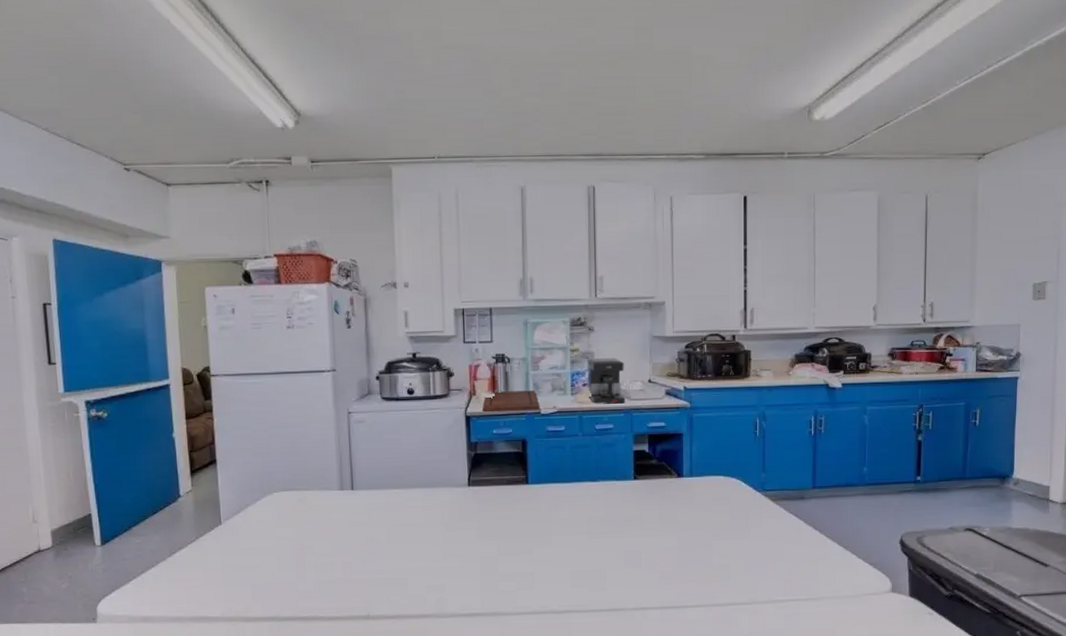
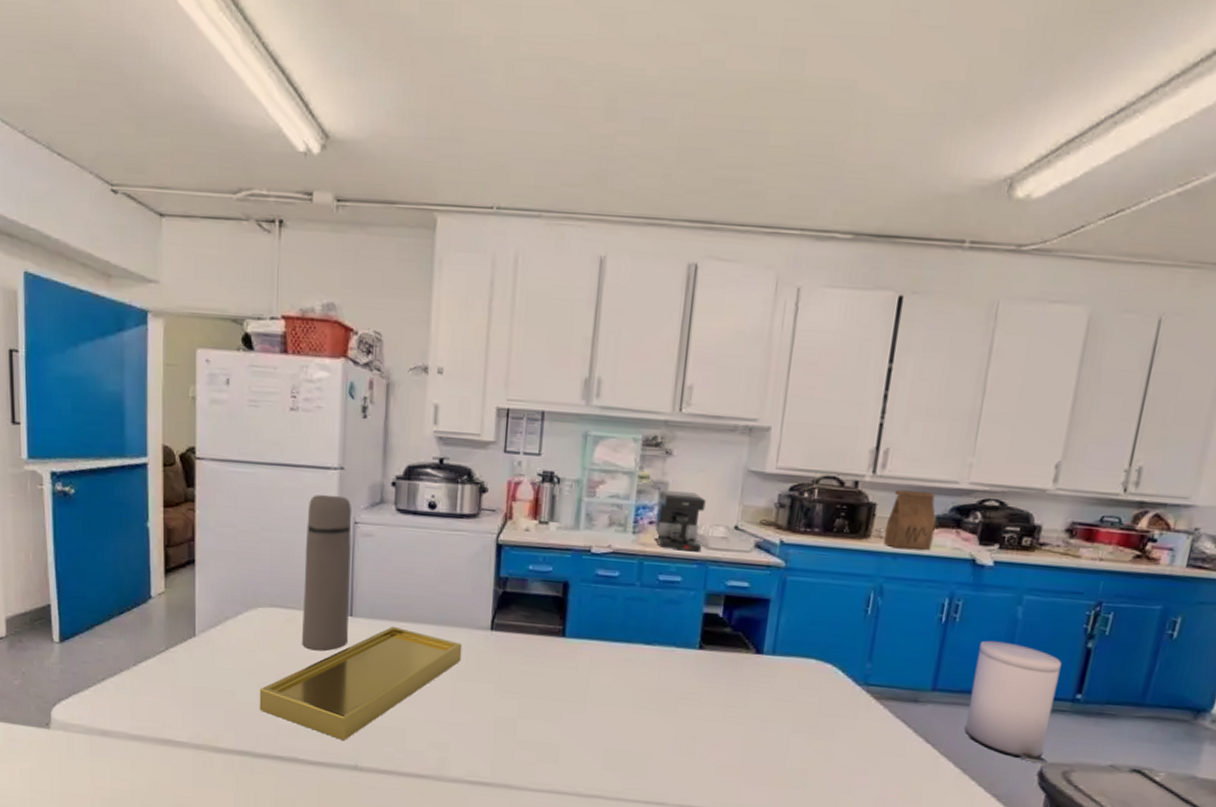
tray: none [280,493,447,596] -> present [259,626,462,741]
thermos: none [308,392,351,523] -> present [302,494,352,651]
cutting board: present [482,390,540,412] -> none [518,518,591,547]
paper bag: none [761,338,796,383] -> present [884,490,937,551]
pedal bin: none [841,444,905,535] -> present [964,640,1062,765]

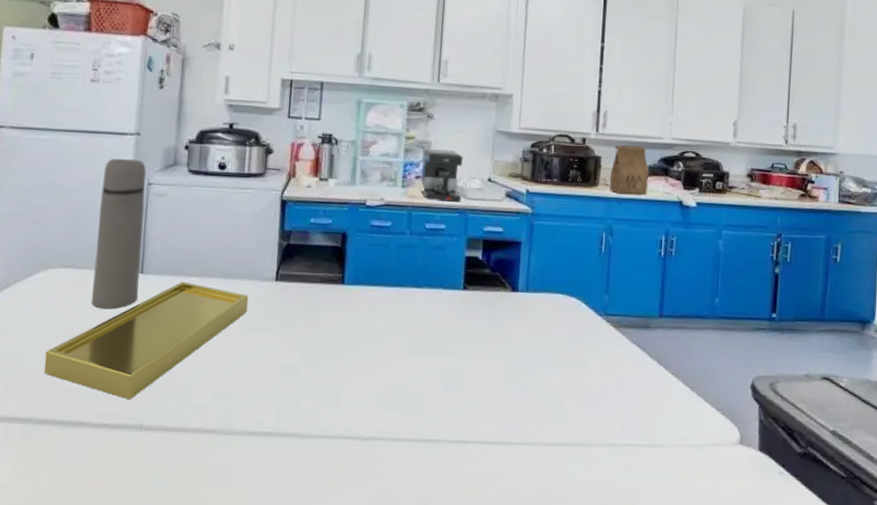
pedal bin: present [964,640,1062,765] -> none [688,270,758,378]

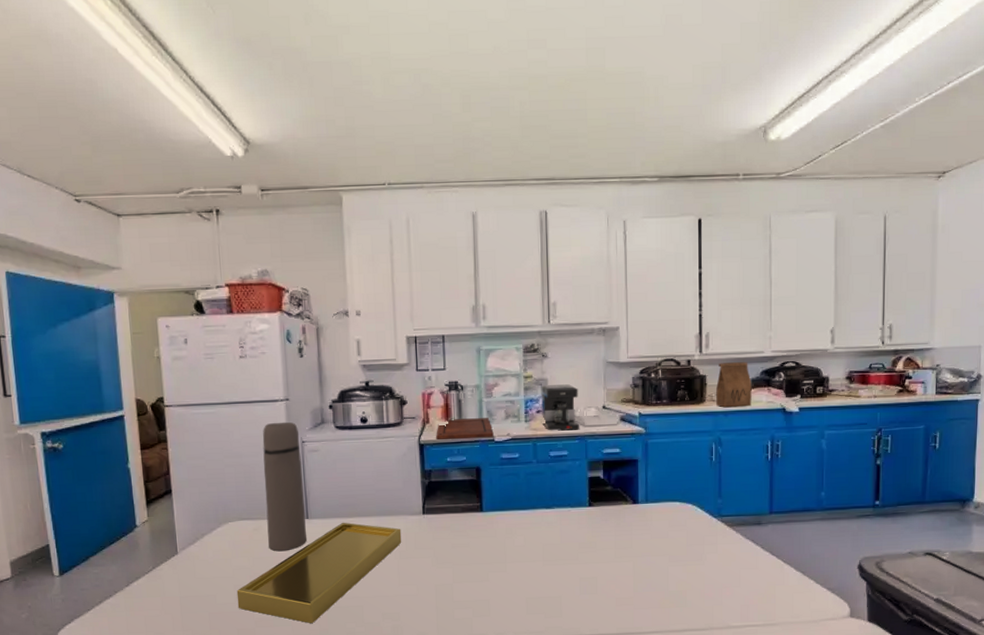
cutting board: none [301,175,366,200] -> present [436,418,494,439]

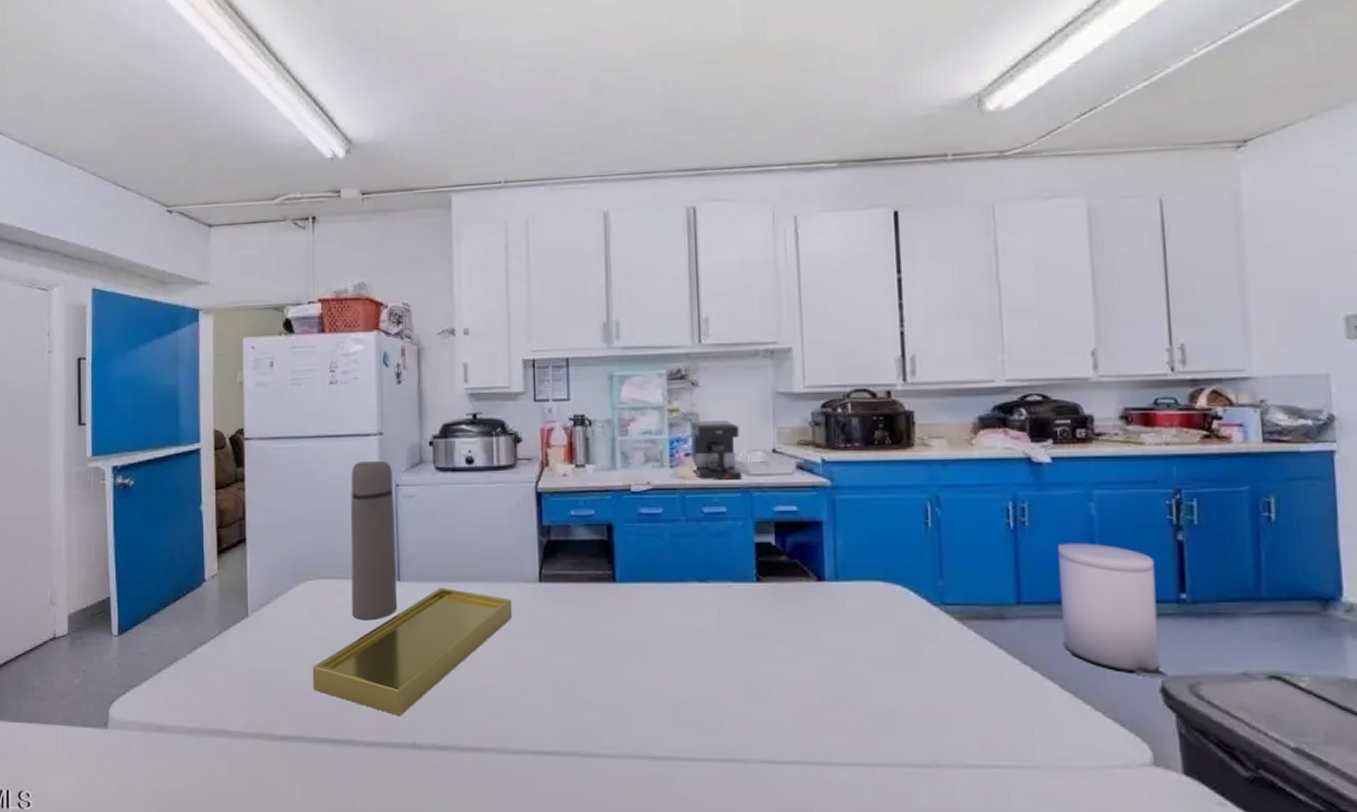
cutting board: present [436,418,494,439] -> none [557,461,630,487]
paper bag: present [716,362,752,408] -> none [929,394,981,455]
pedal bin: none [798,468,863,560] -> present [1057,543,1168,679]

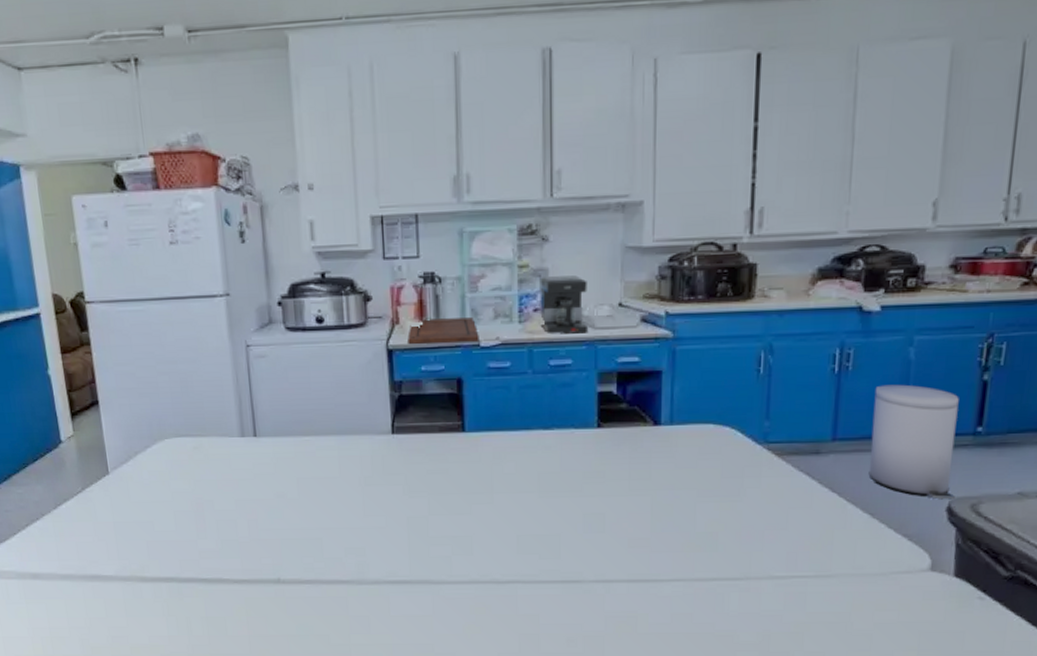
tray: present [312,587,513,717] -> none [176,441,367,557]
thermos: present [350,460,397,621] -> none [200,321,255,474]
cutting board: none [557,461,630,487] -> present [407,317,479,344]

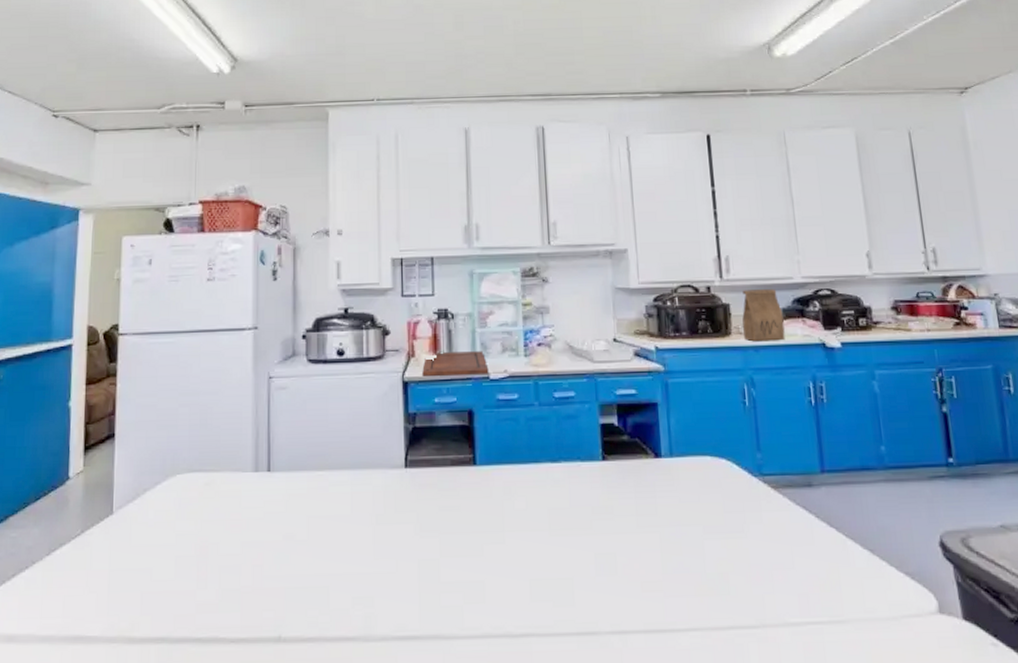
coffee maker: present [539,275,589,334] -> none [542,313,588,368]
paper bag: none [769,246,819,306] -> present [742,289,785,342]
pedal bin: present [868,384,959,500] -> none [850,416,945,534]

